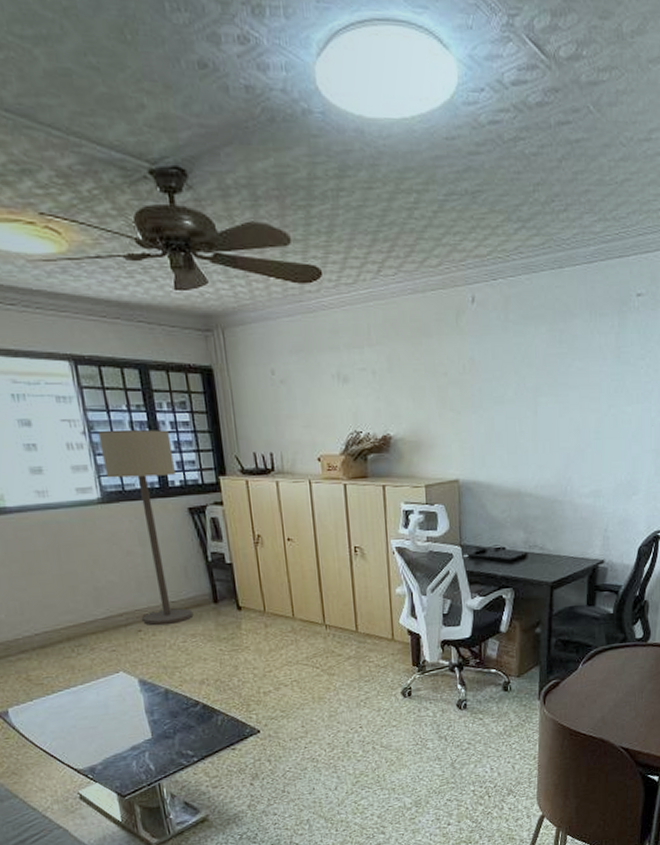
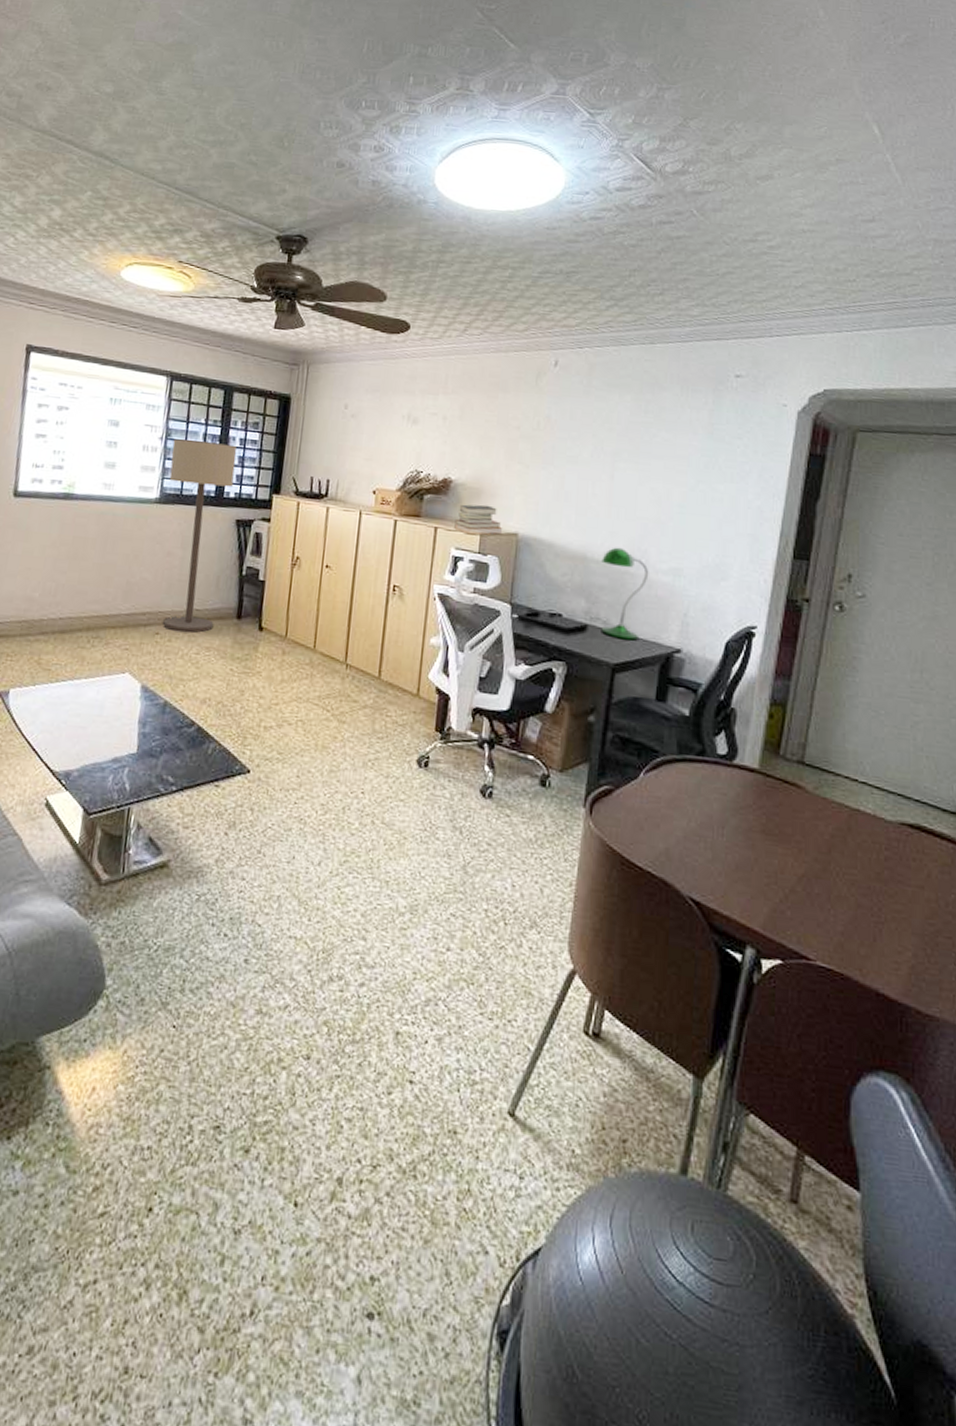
books: none [400,456,444,488] -> present [454,504,502,535]
desk lamp: none [532,479,574,561] -> present [600,547,649,641]

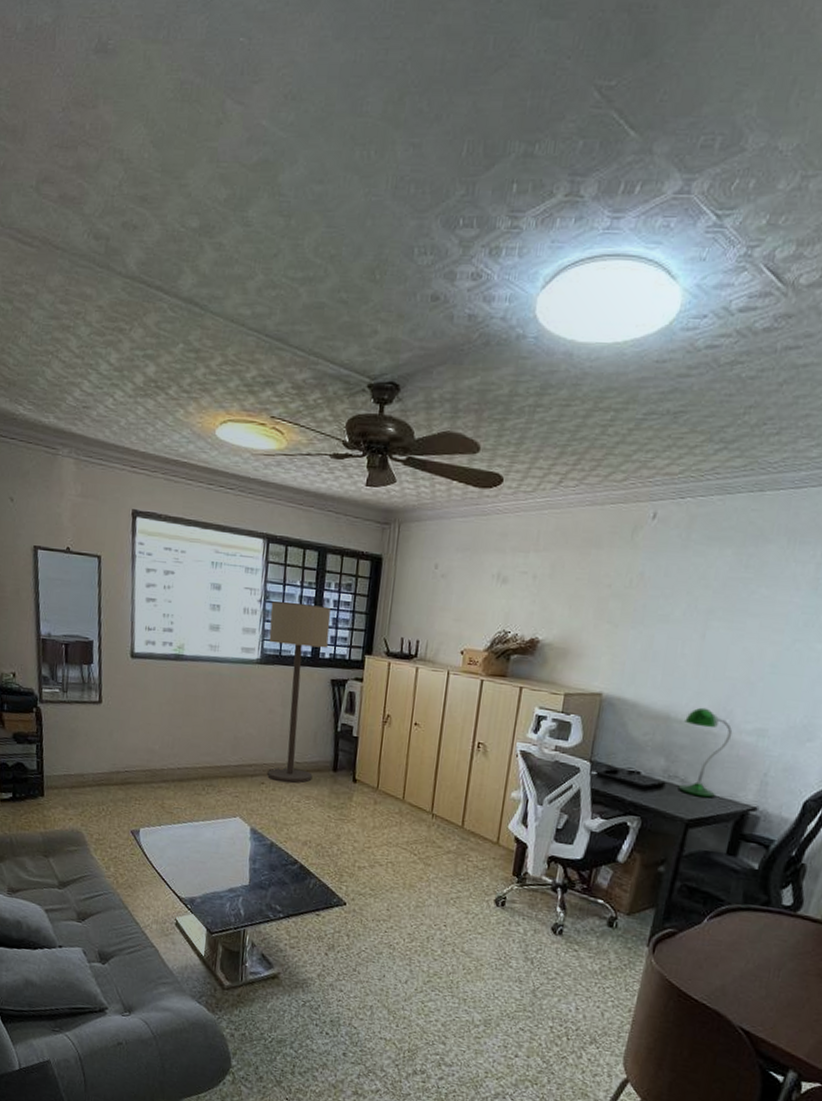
books: present [454,504,502,535] -> none [539,664,586,695]

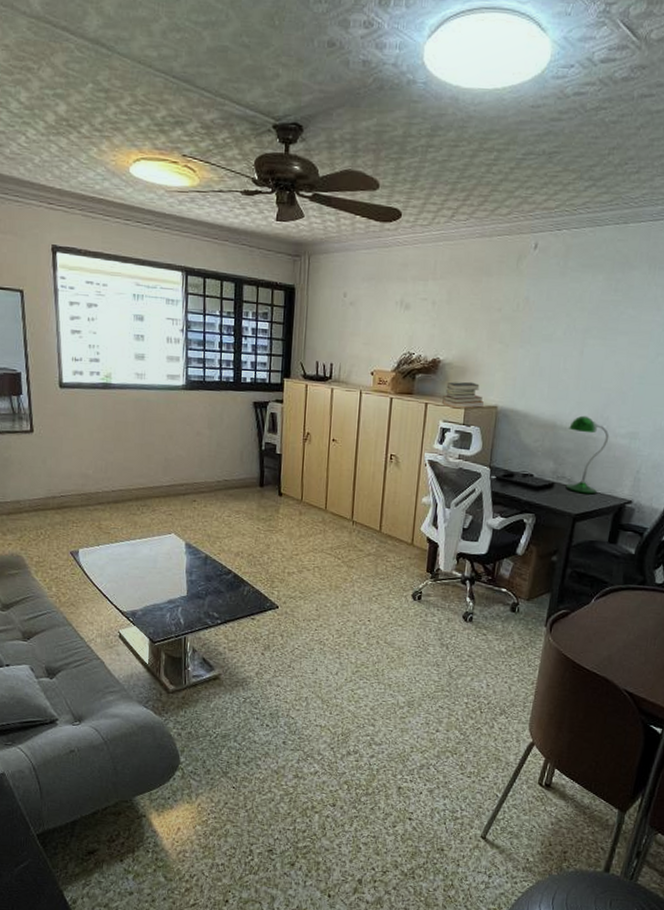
floor lamp: present [267,601,331,783] -> none [192,330,250,500]
books: none [539,664,586,695] -> present [442,381,484,409]

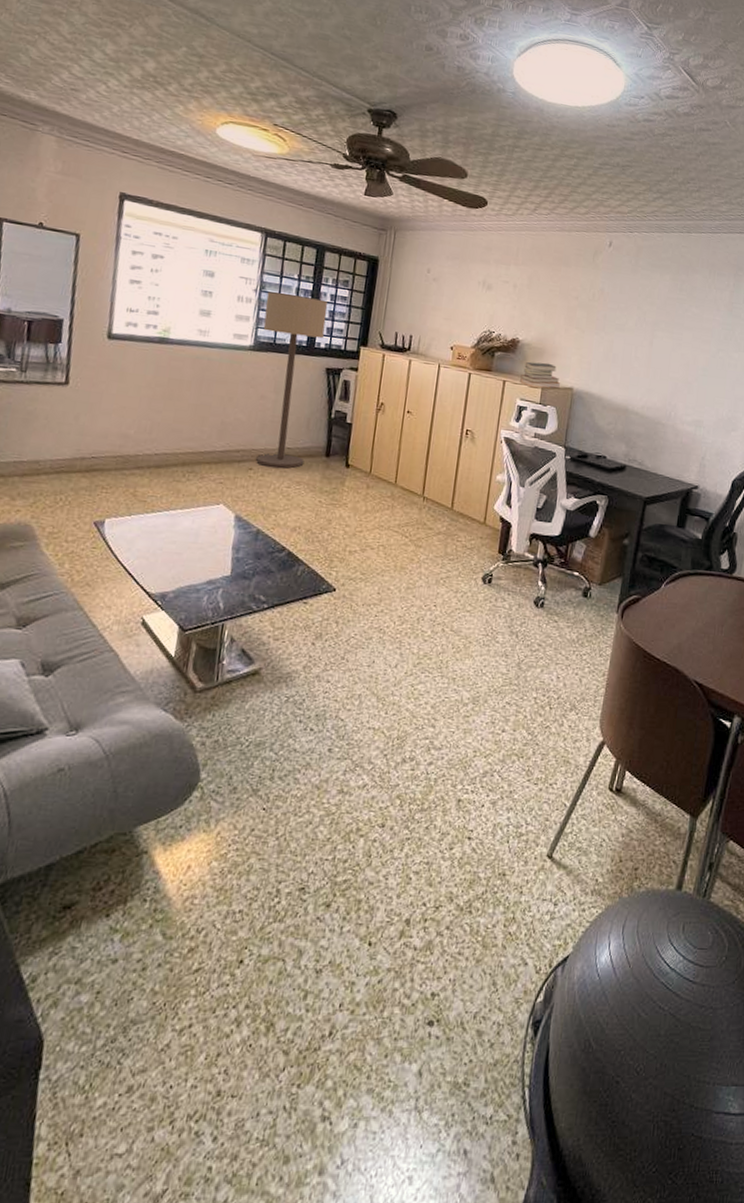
floor lamp: none [192,330,250,500] -> present [256,291,328,469]
desk lamp: present [565,415,610,495] -> none [636,402,677,479]

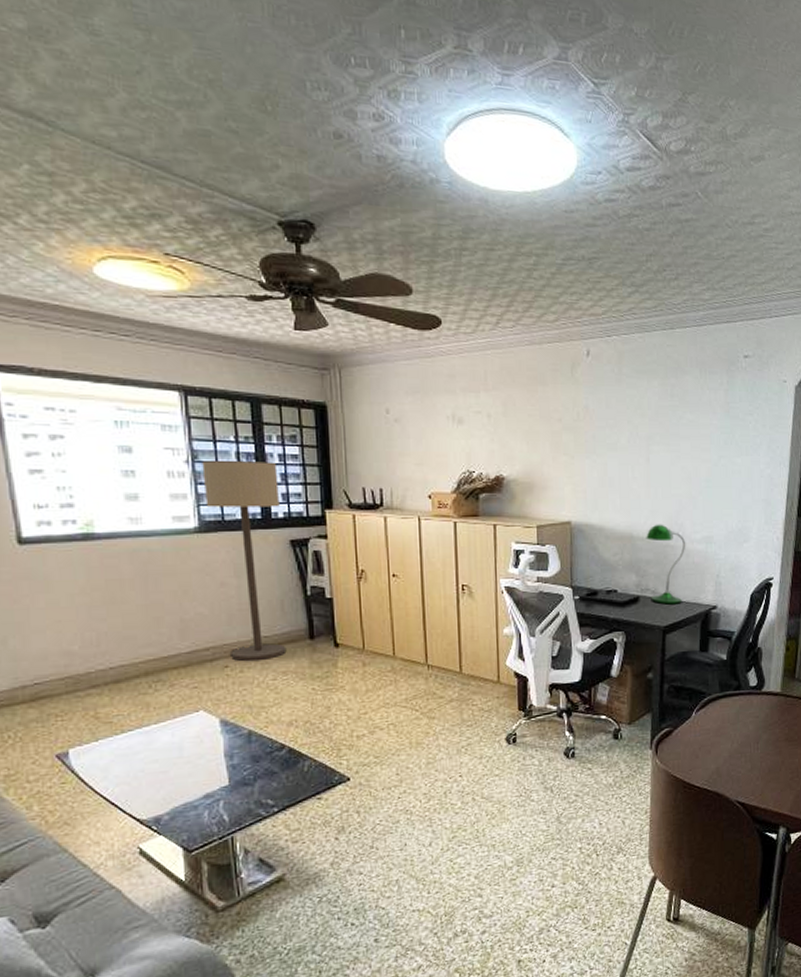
books: present [520,362,560,389] -> none [512,498,556,528]
desk lamp: none [636,402,677,479] -> present [645,524,686,605]

